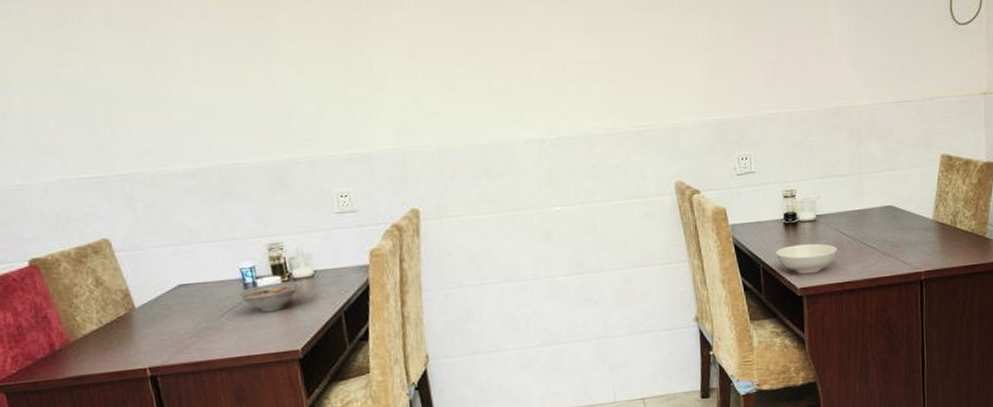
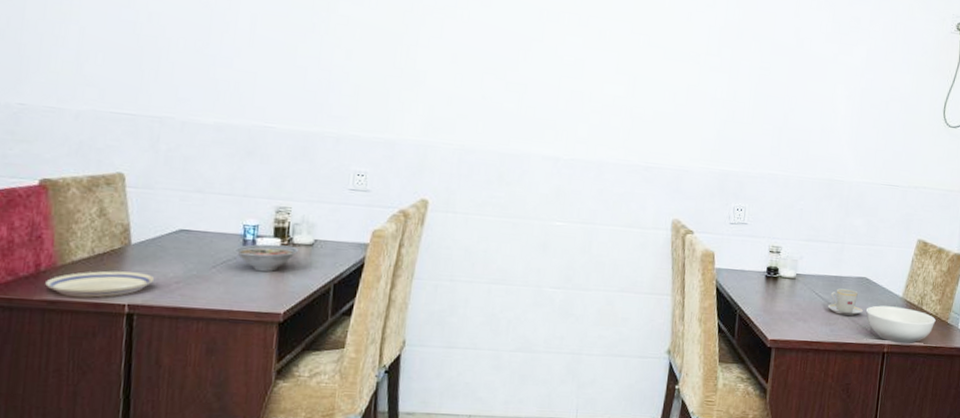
plate: none [64,334,168,370] -> present [45,270,155,298]
bowl: present [775,243,837,274] -> none [753,297,811,328]
teacup: none [854,221,893,250] -> present [827,288,863,316]
bowl: none [896,230,973,269] -> present [865,305,936,345]

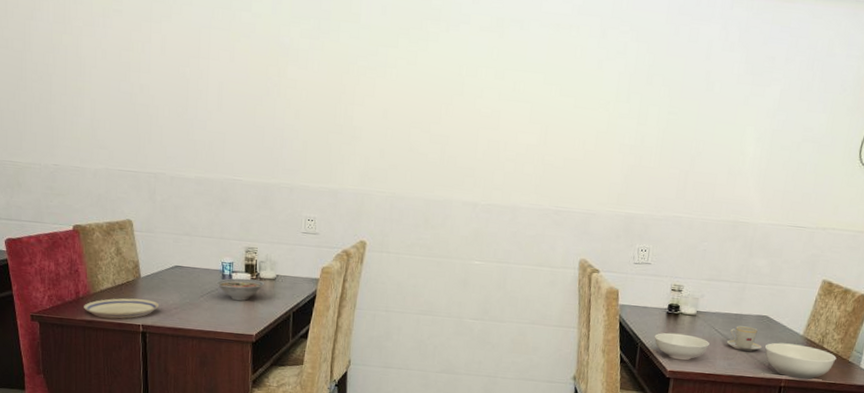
bowl: none [753,297,811,328] -> present [654,332,710,361]

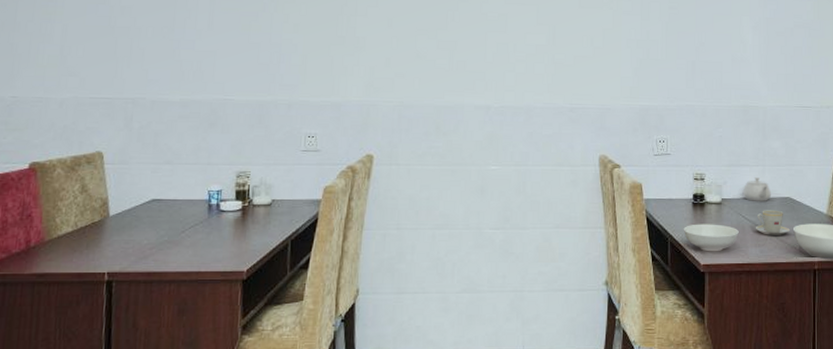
plate: present [84,298,160,319] -> none [35,242,131,268]
soup bowl: present [215,278,265,301] -> none [199,207,259,233]
teapot: none [718,293,749,318] -> present [742,177,772,203]

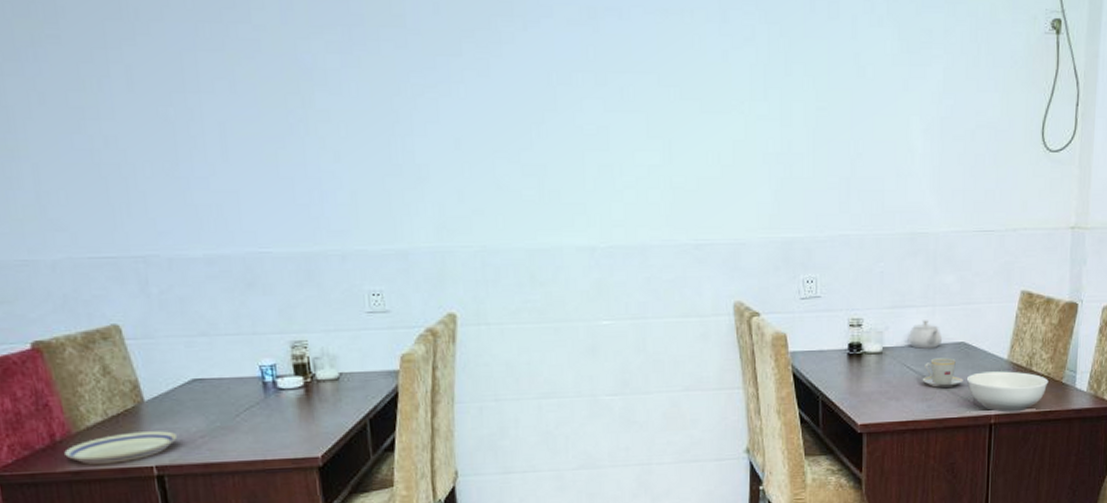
plate: none [35,242,131,268] -> present [64,431,178,464]
bowl: present [683,224,739,252] -> none [837,377,903,410]

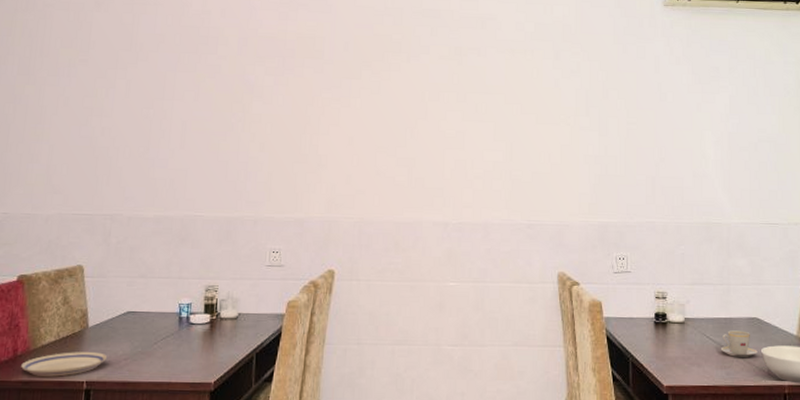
teapot: present [907,320,943,350] -> none [706,296,738,323]

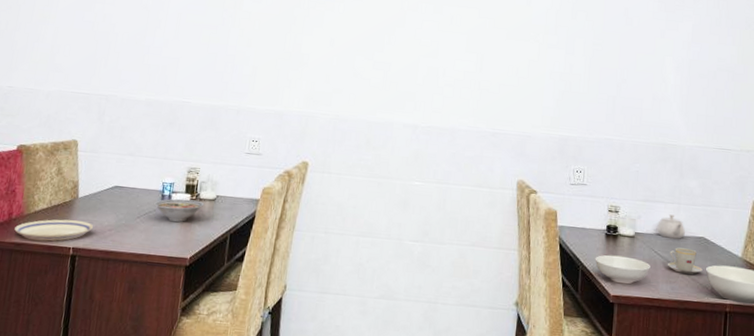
soup bowl: none [170,320,226,346] -> present [153,198,205,223]
bowl: none [645,344,703,373] -> present [595,254,650,285]
teapot: none [706,296,738,323] -> present [656,214,686,240]

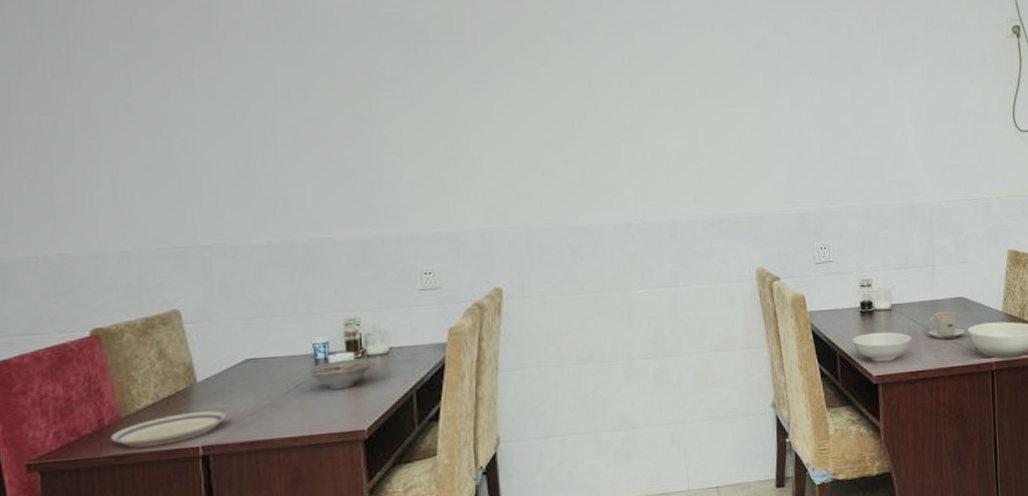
teapot: present [656,214,686,240] -> none [912,278,944,305]

